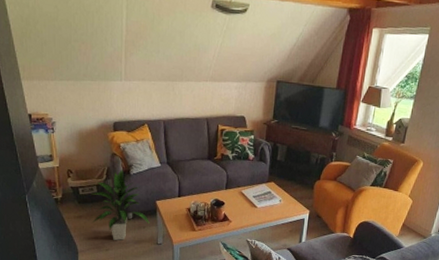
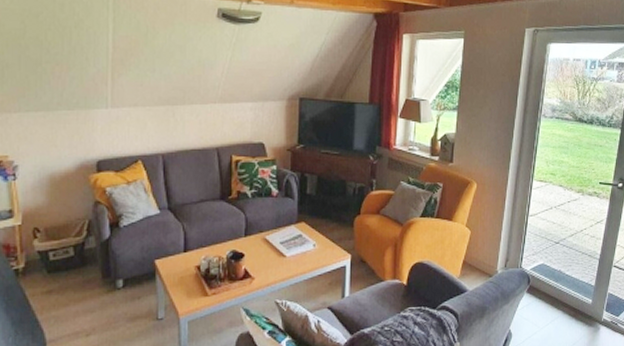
indoor plant: present [90,168,149,240] -> none [64,220,146,320]

